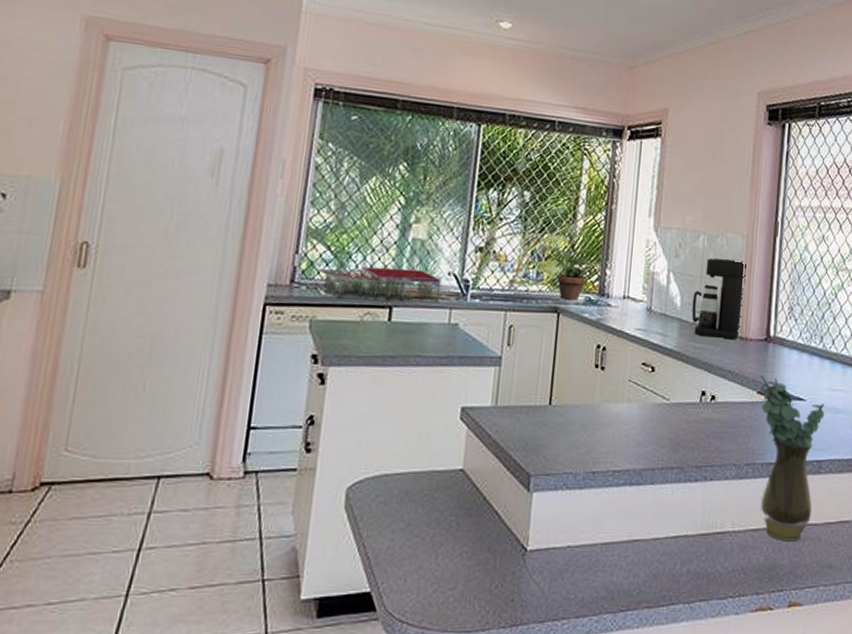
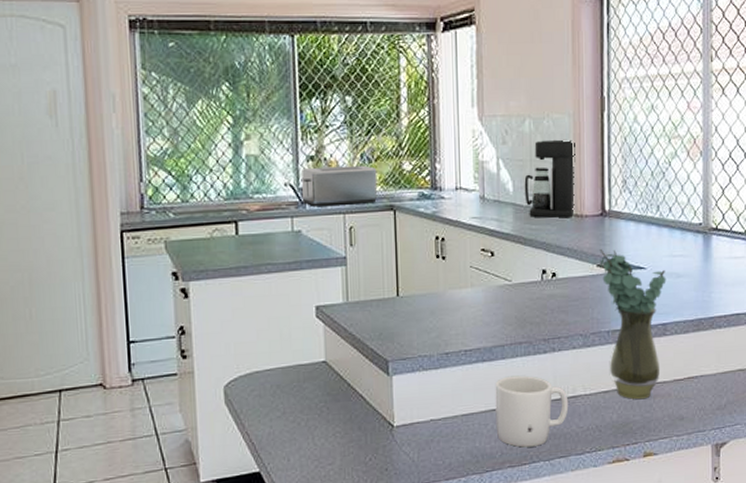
dish rack: present [317,267,442,303] -> none [162,184,280,221]
toaster: none [464,258,546,303] -> present [301,165,378,207]
potted plant: present [552,247,593,300] -> none [381,144,422,197]
mug: none [636,504,716,586] -> present [495,375,569,448]

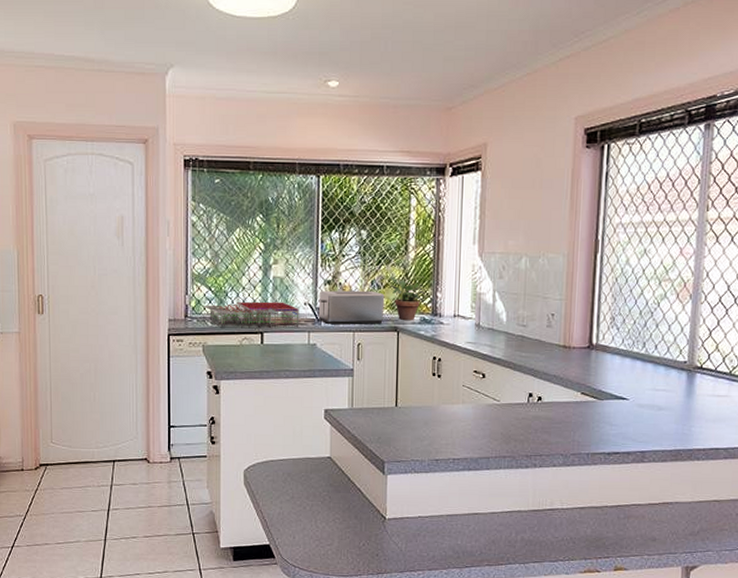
dish rack: none [162,184,280,221] -> present [203,301,299,329]
potted plant: none [381,144,422,197] -> present [389,275,425,320]
mug: present [495,375,569,448] -> none [477,485,546,550]
coffee maker: present [524,140,575,218] -> none [517,276,566,349]
vase: present [599,249,666,400] -> none [584,379,648,518]

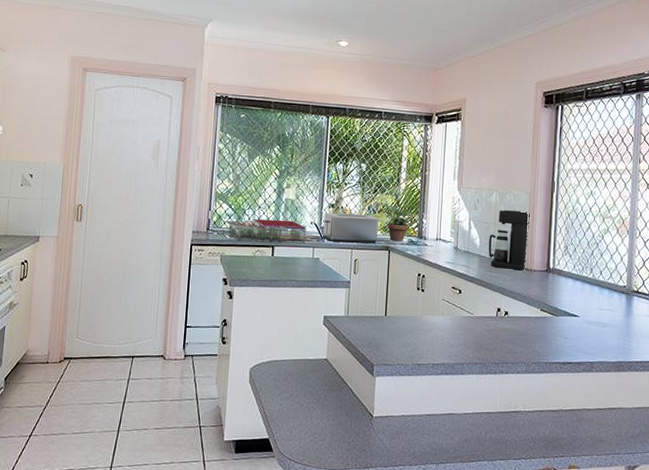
coffee maker: none [517,276,566,349] -> present [488,209,528,271]

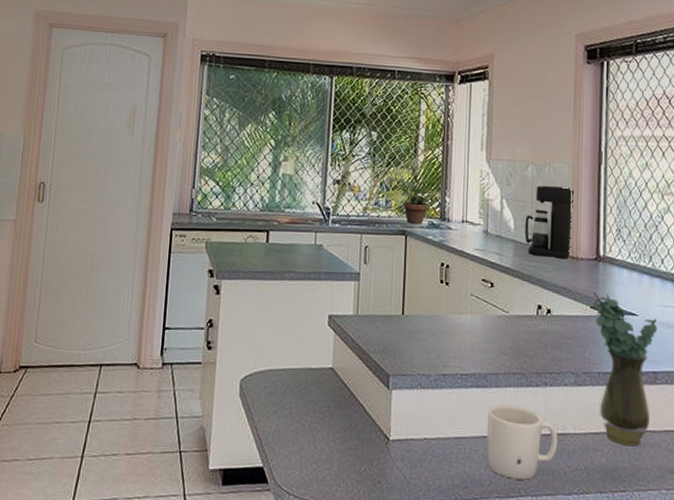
dish rack: present [223,219,306,244] -> none [209,198,307,228]
toaster: present [322,212,379,244] -> none [326,189,394,227]
mug: none [452,388,511,448] -> present [486,405,558,480]
vase: none [543,298,595,421] -> present [593,292,658,446]

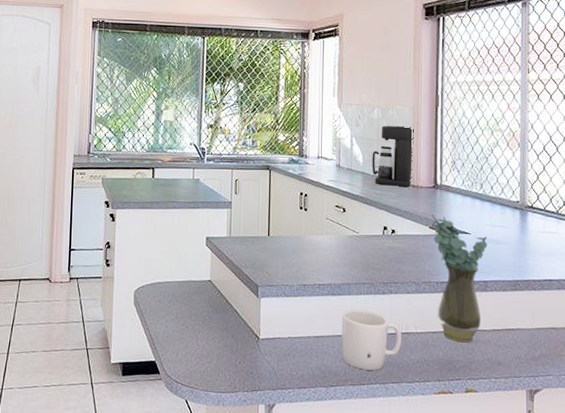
potted plant: present [398,178,434,224] -> none [262,121,293,160]

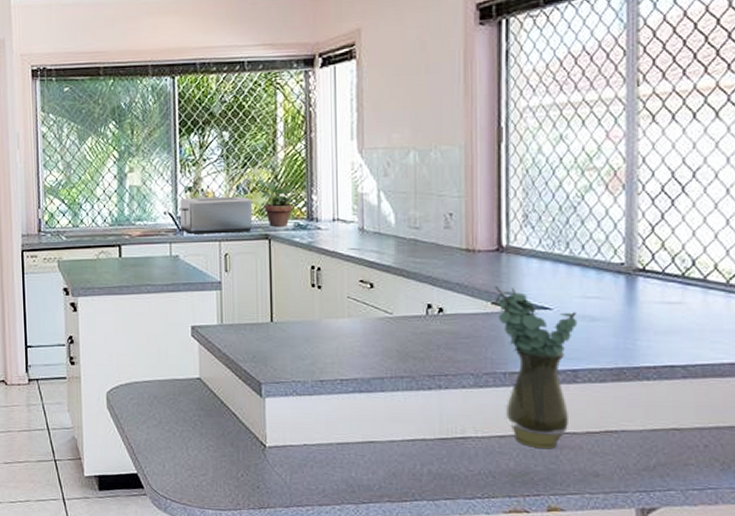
toaster: none [202,133,259,163] -> present [179,196,253,235]
potted plant: none [262,121,293,160] -> present [256,177,298,226]
mug: present [341,309,402,371] -> none [373,409,457,484]
coffee maker: present [372,125,413,187] -> none [408,172,466,253]

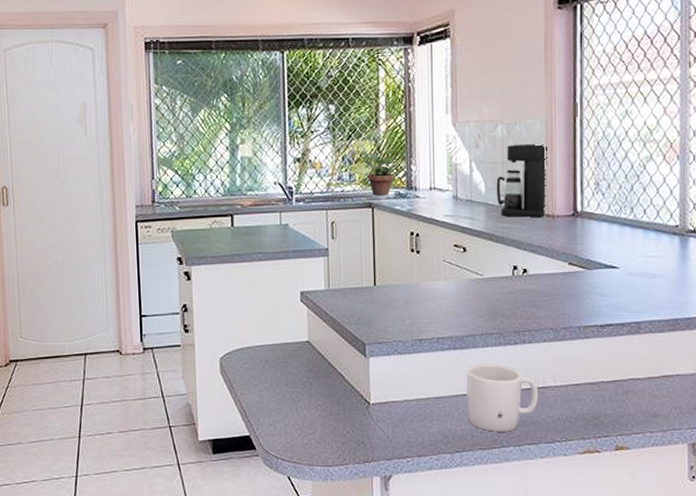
toaster: present [179,196,253,235] -> none [289,166,357,204]
mug: none [373,409,457,484] -> present [466,364,539,432]
coffee maker: none [408,172,466,253] -> present [496,144,546,218]
vase: present [495,286,578,449] -> none [571,248,640,394]

